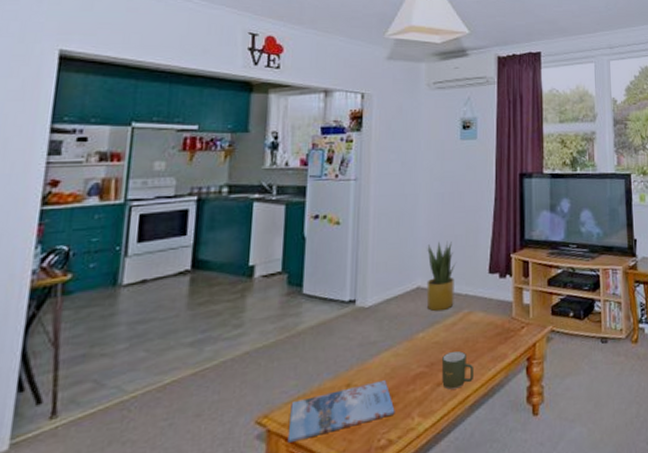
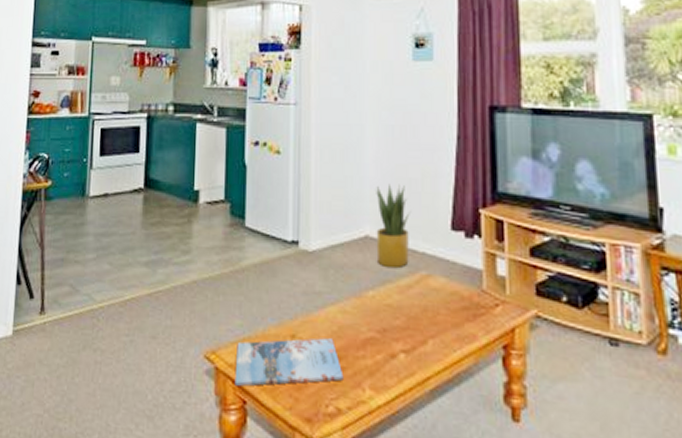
mug: present [442,350,473,390] -> none [396,319,434,366]

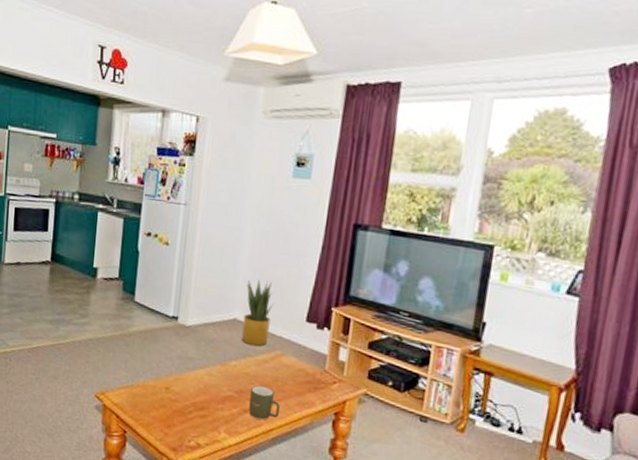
magazine: present [234,338,344,387] -> none [118,388,205,425]
mug: none [396,319,434,366] -> present [248,385,280,420]

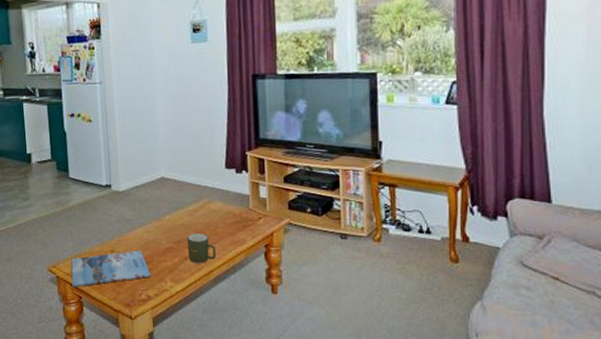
magazine: none [118,388,205,425] -> present [71,251,151,288]
planter: present [241,279,274,346] -> none [167,138,195,199]

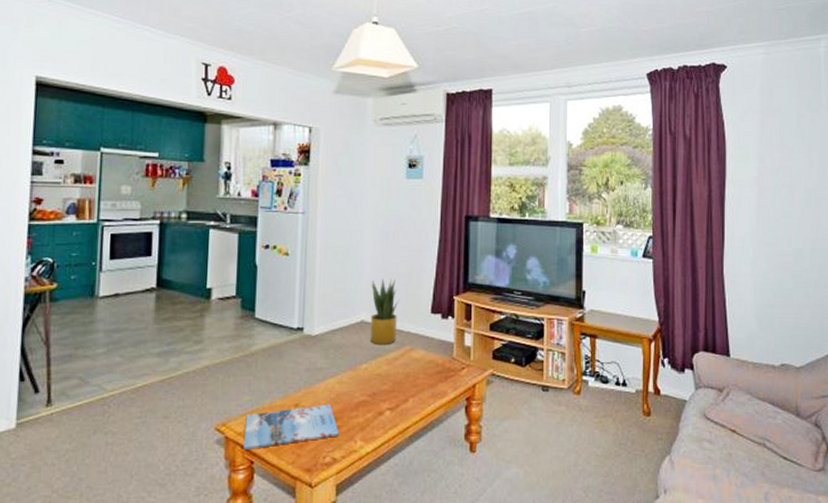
planter: none [167,138,195,199] -> present [370,278,399,346]
mug: present [187,233,216,264] -> none [383,384,414,419]

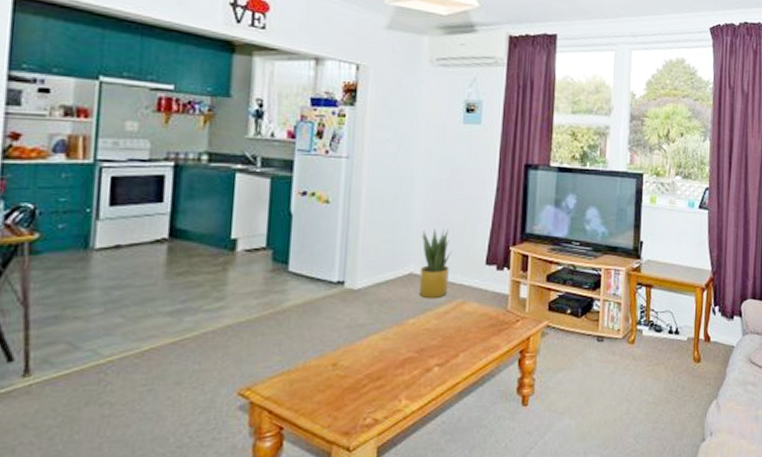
magazine: present [243,405,339,451] -> none [271,363,382,417]

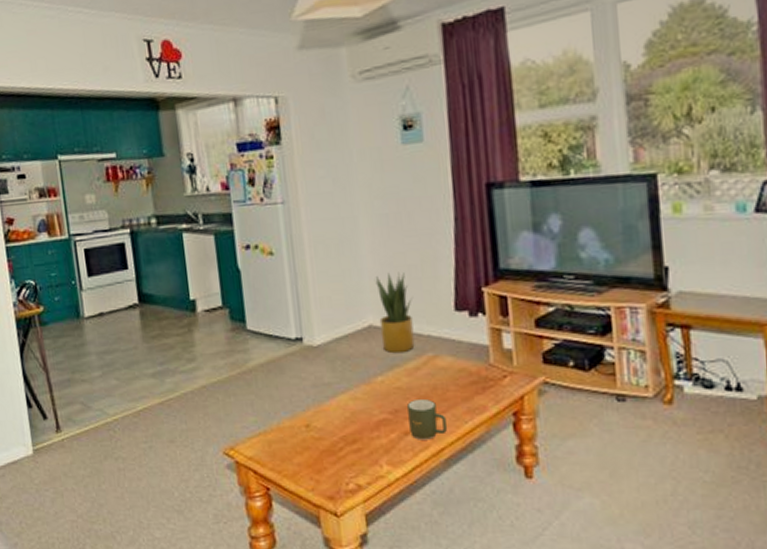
mug: none [431,338,464,376] -> present [407,398,447,440]

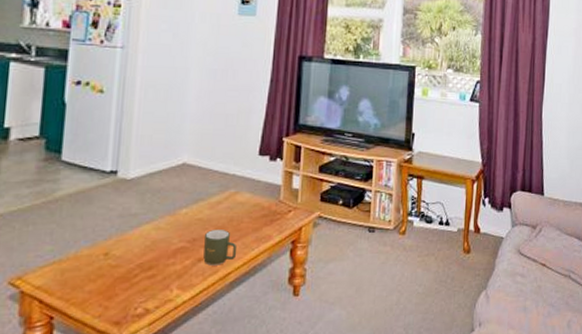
planter: present [375,272,415,354] -> none [192,119,225,189]

